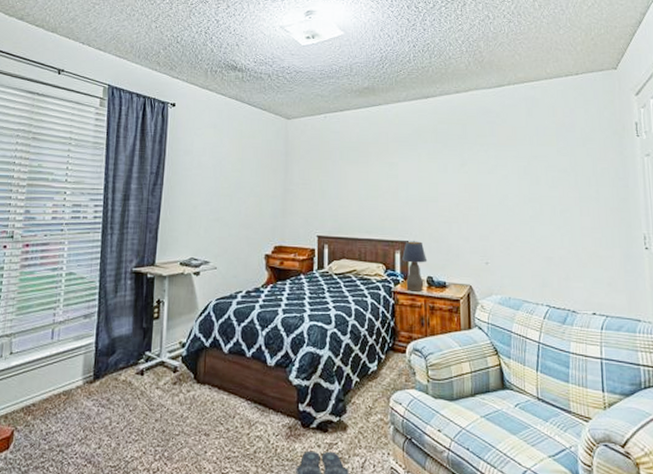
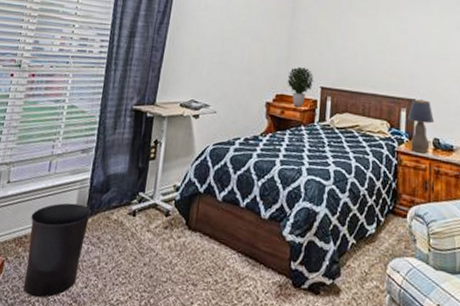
waste bin: none [35,368,99,462] -> present [23,202,92,298]
potted plant: none [284,217,311,257] -> present [287,66,314,107]

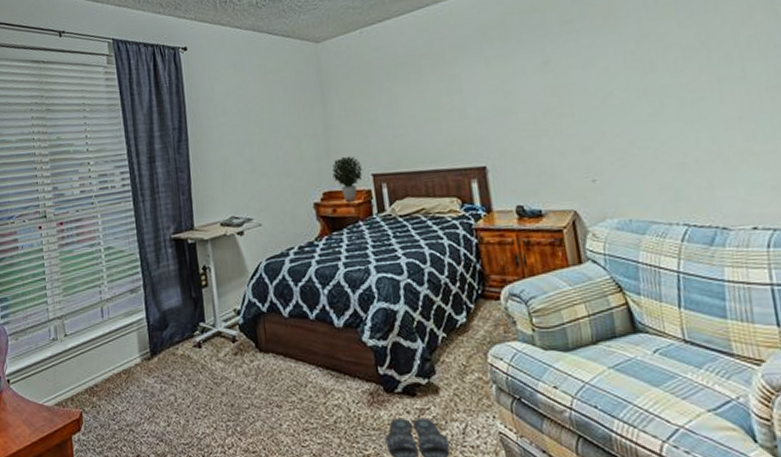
waste bin: present [23,202,92,298] -> none [96,345,158,441]
table lamp: present [406,99,435,154] -> none [479,164,514,226]

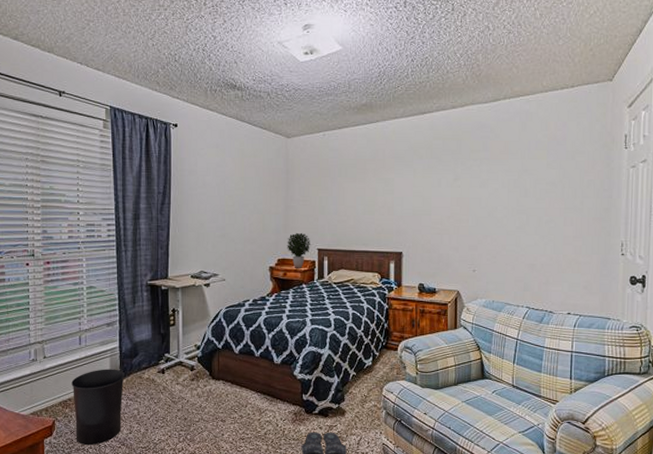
waste bin: none [96,345,158,441] -> present [71,369,125,445]

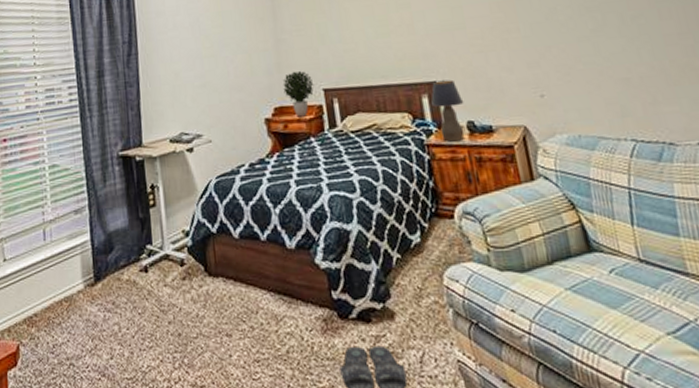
waste bin: present [71,369,125,445] -> none [37,270,100,377]
table lamp: none [395,252,420,297] -> present [430,79,465,142]

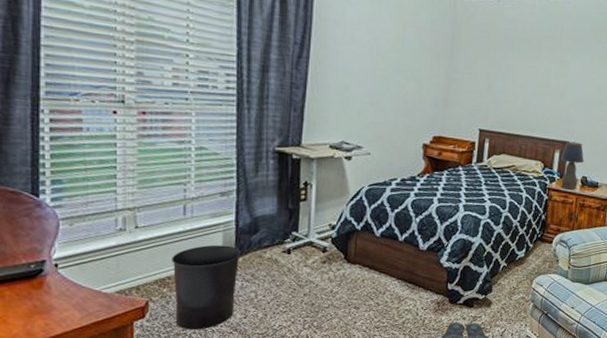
waste bin: none [37,270,100,377] -> present [172,244,241,329]
potted plant: present [282,70,314,117] -> none [445,108,473,149]

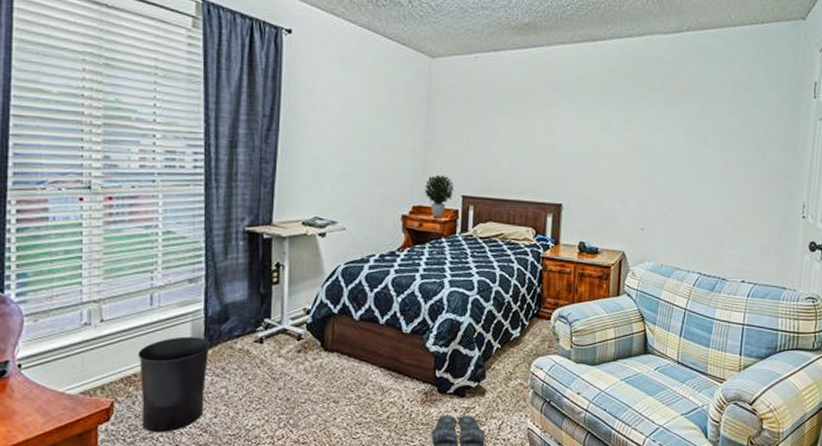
potted plant: none [445,108,473,149] -> present [424,174,455,219]
table lamp: present [559,141,585,190] -> none [553,204,581,258]

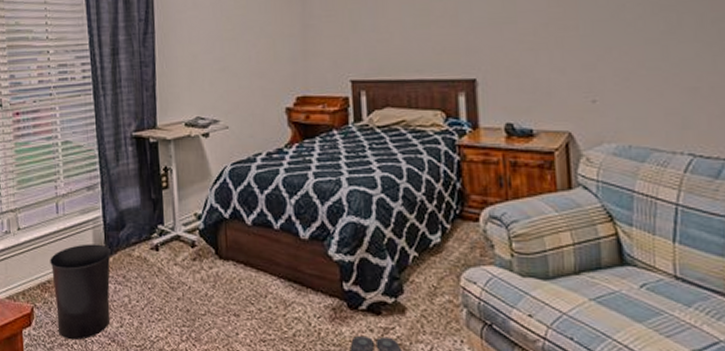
potted plant: present [424,174,455,219] -> none [307,59,341,108]

